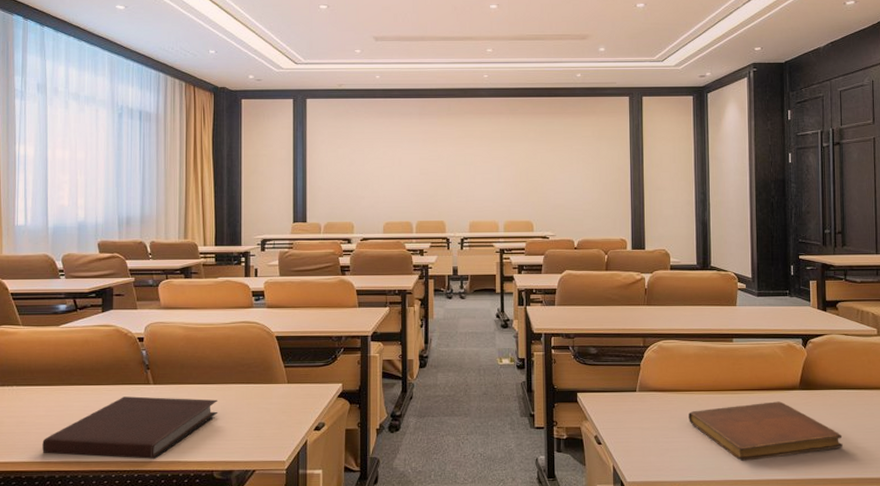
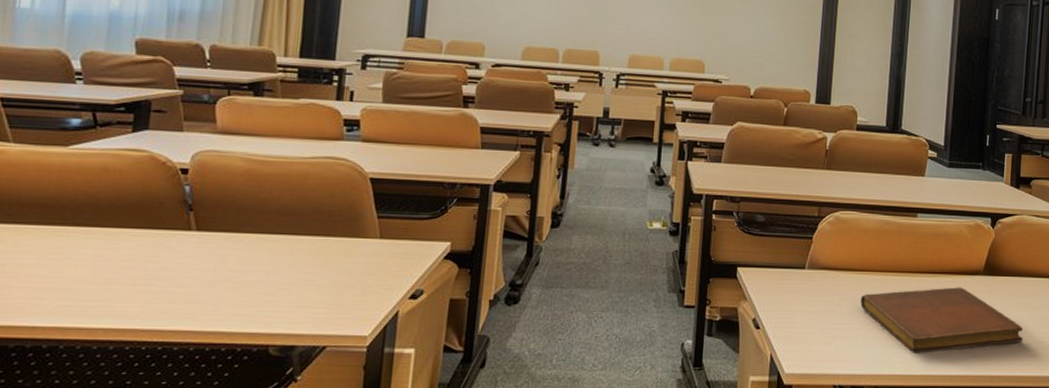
notebook: present [42,396,218,459] -> none [26,245,283,328]

